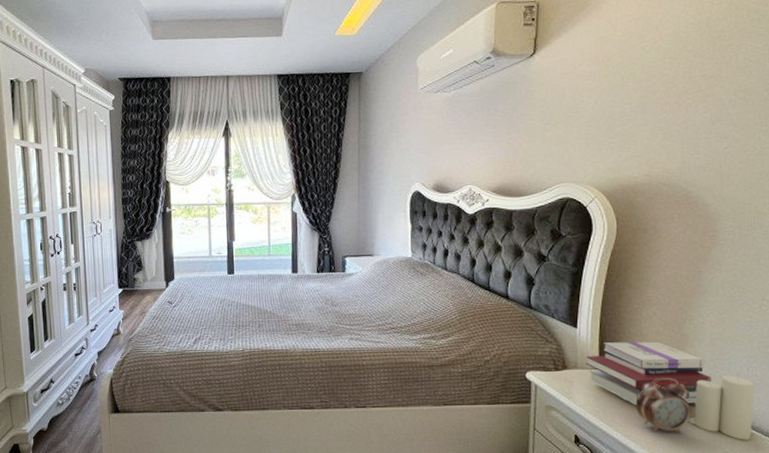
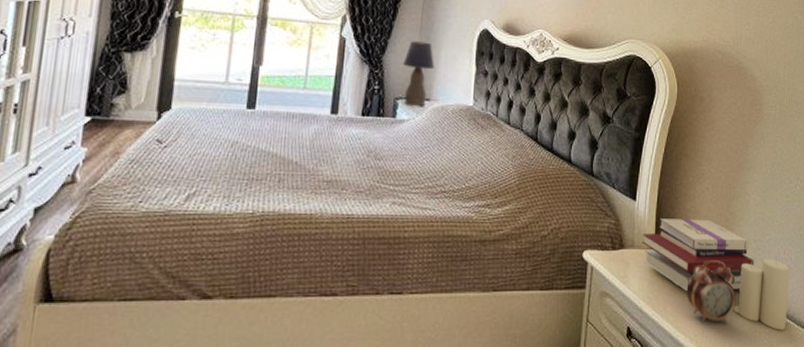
table lamp: none [347,207,375,262] -> present [403,40,435,107]

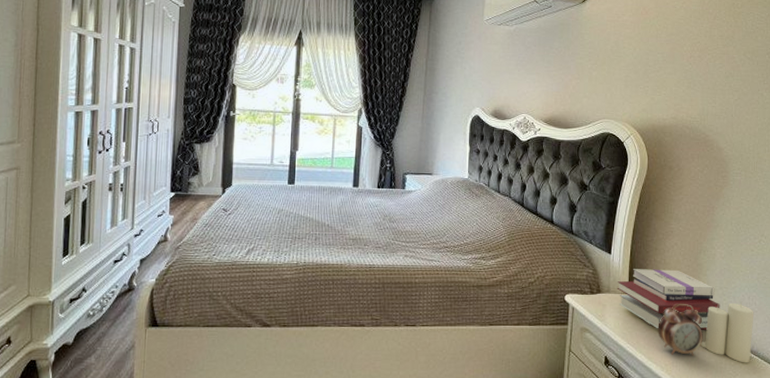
table lamp: present [403,40,435,107] -> none [409,126,436,180]

